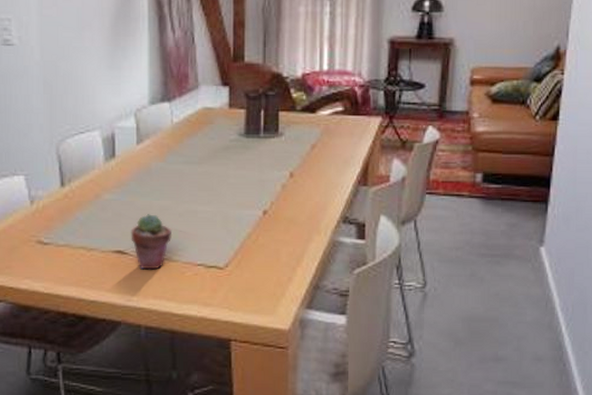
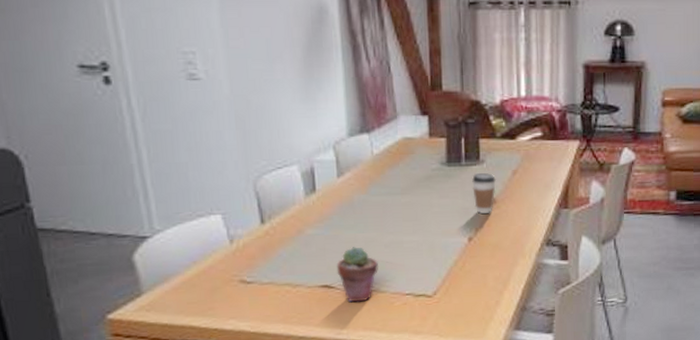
coffee cup: none [270,145,295,188] -> present [472,172,497,214]

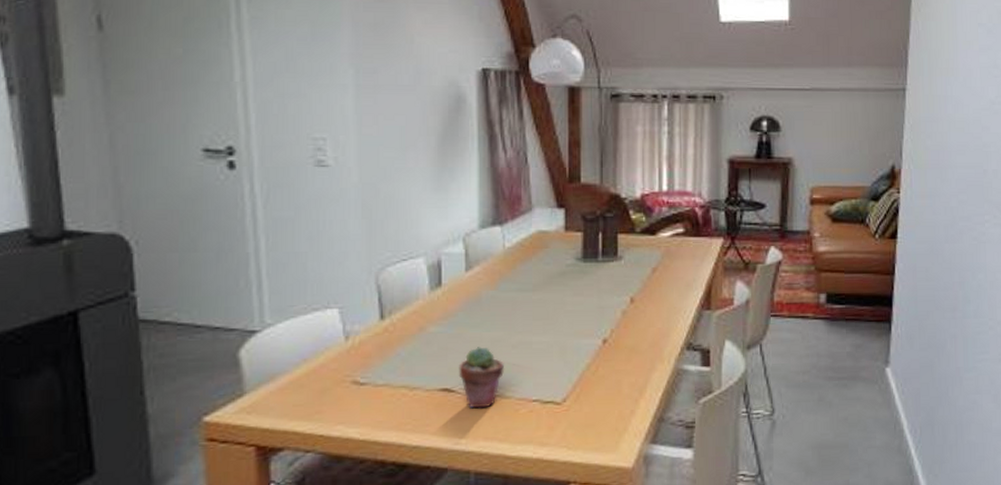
coffee cup: present [472,172,497,214] -> none [609,269,635,314]

